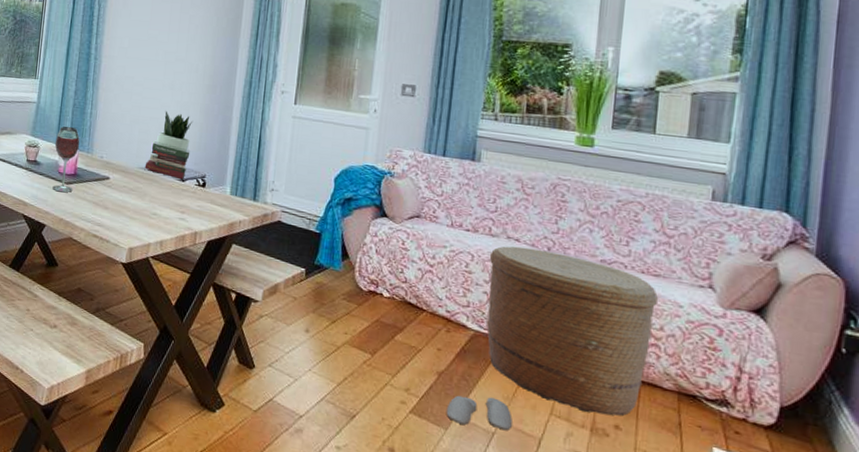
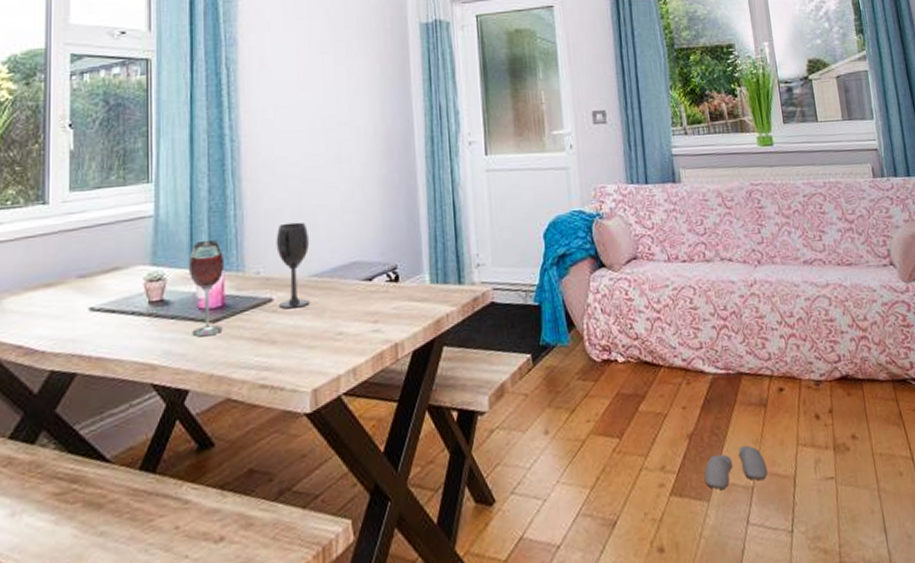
wine glass: none [113,126,142,189] -> present [276,222,310,309]
books: present [144,141,191,180] -> none [318,235,374,279]
planter: present [150,111,194,170] -> none [324,193,372,264]
basket: present [487,246,658,416] -> none [709,263,864,431]

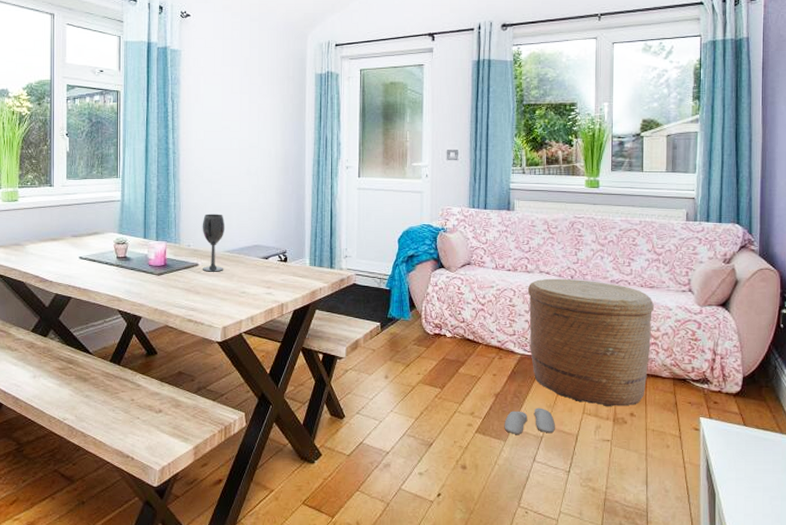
wineglass: present [188,239,225,337] -> none [142,220,167,284]
basket: none [709,263,864,431] -> present [527,278,654,406]

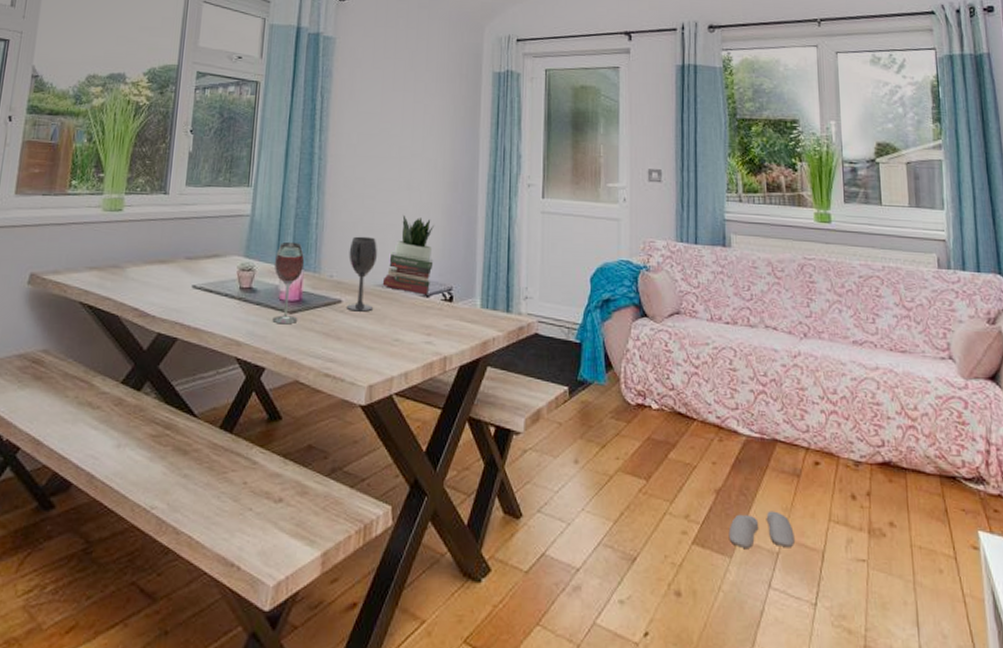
wineglass: none [142,220,167,284] -> present [272,241,305,325]
books: none [230,225,271,258] -> present [382,252,434,296]
planter: none [234,196,271,248] -> present [388,215,435,283]
basket: present [527,278,654,406] -> none [751,335,909,512]

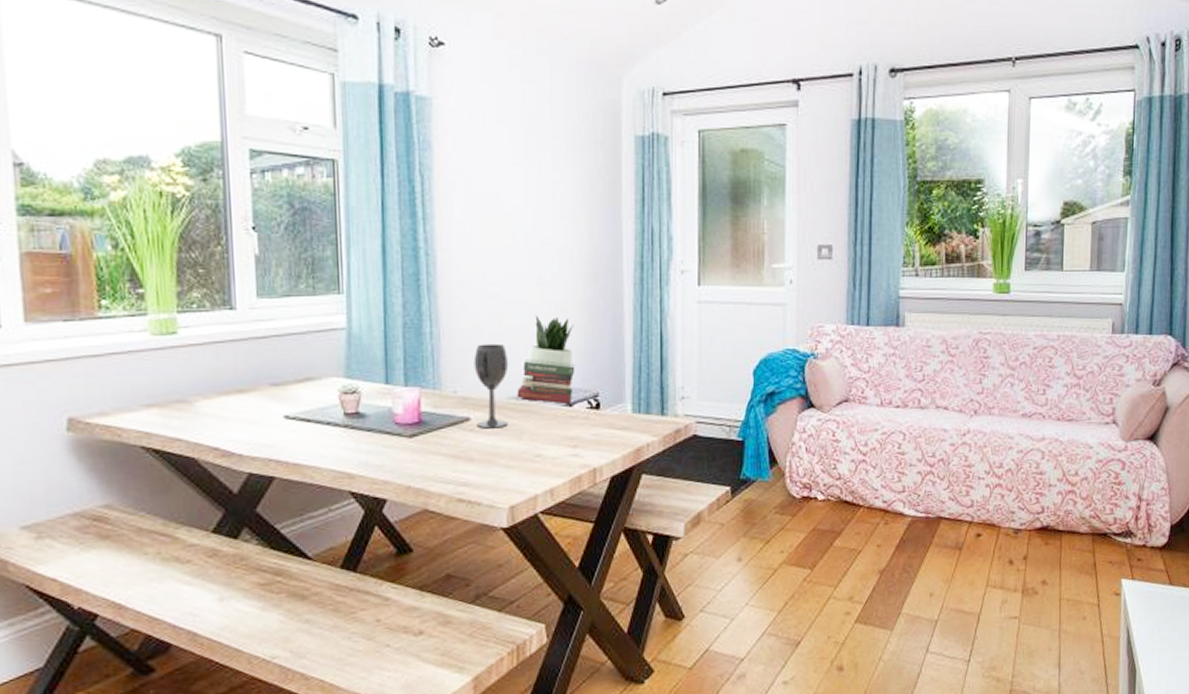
wineglass: present [272,241,305,325] -> none [383,356,421,451]
slippers: present [728,511,794,548] -> none [890,583,953,620]

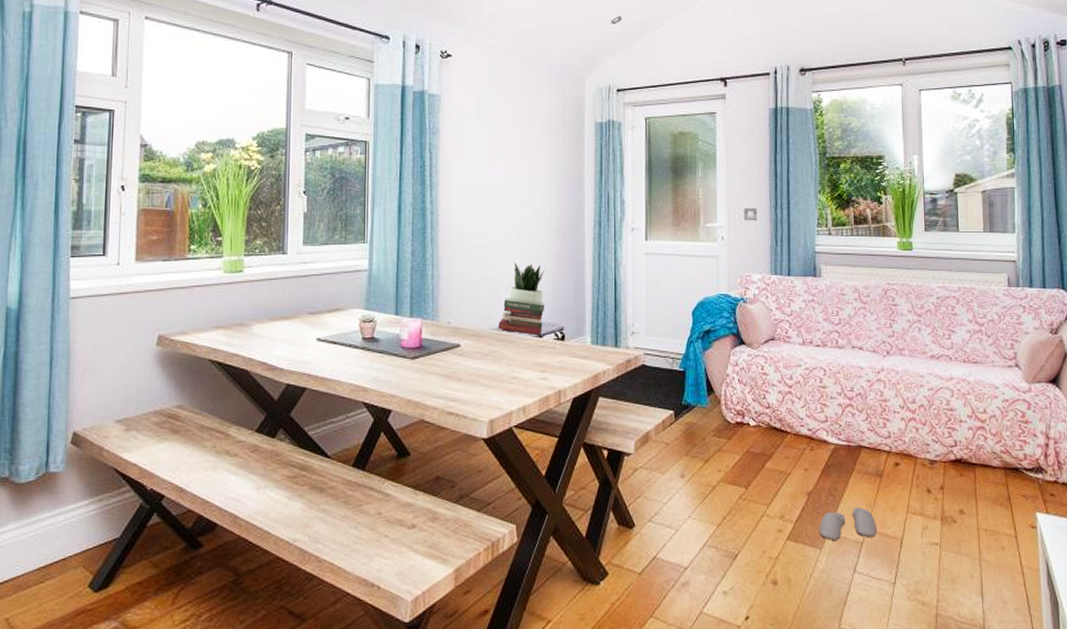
wine glass: present [473,343,509,429] -> none [464,284,492,354]
slippers: none [890,583,953,620] -> present [819,507,877,540]

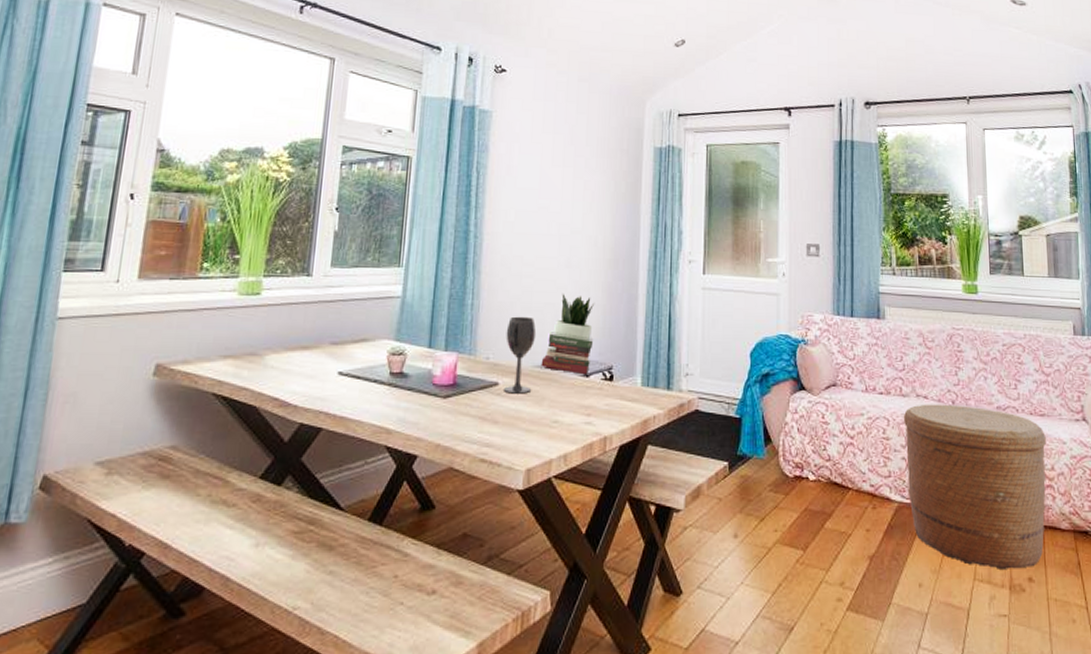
wine glass: none [464,284,492,354] -> present [502,316,537,394]
slippers: present [819,507,877,540] -> none [881,573,942,611]
basket: none [839,354,979,503] -> present [903,404,1046,569]

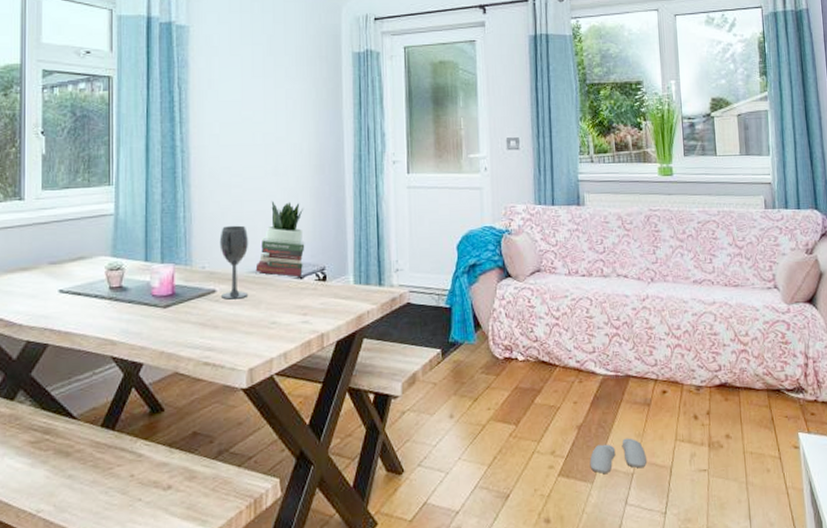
slippers: none [881,573,942,611] -> present [589,438,647,474]
basket: present [903,404,1046,569] -> none [605,281,741,429]

